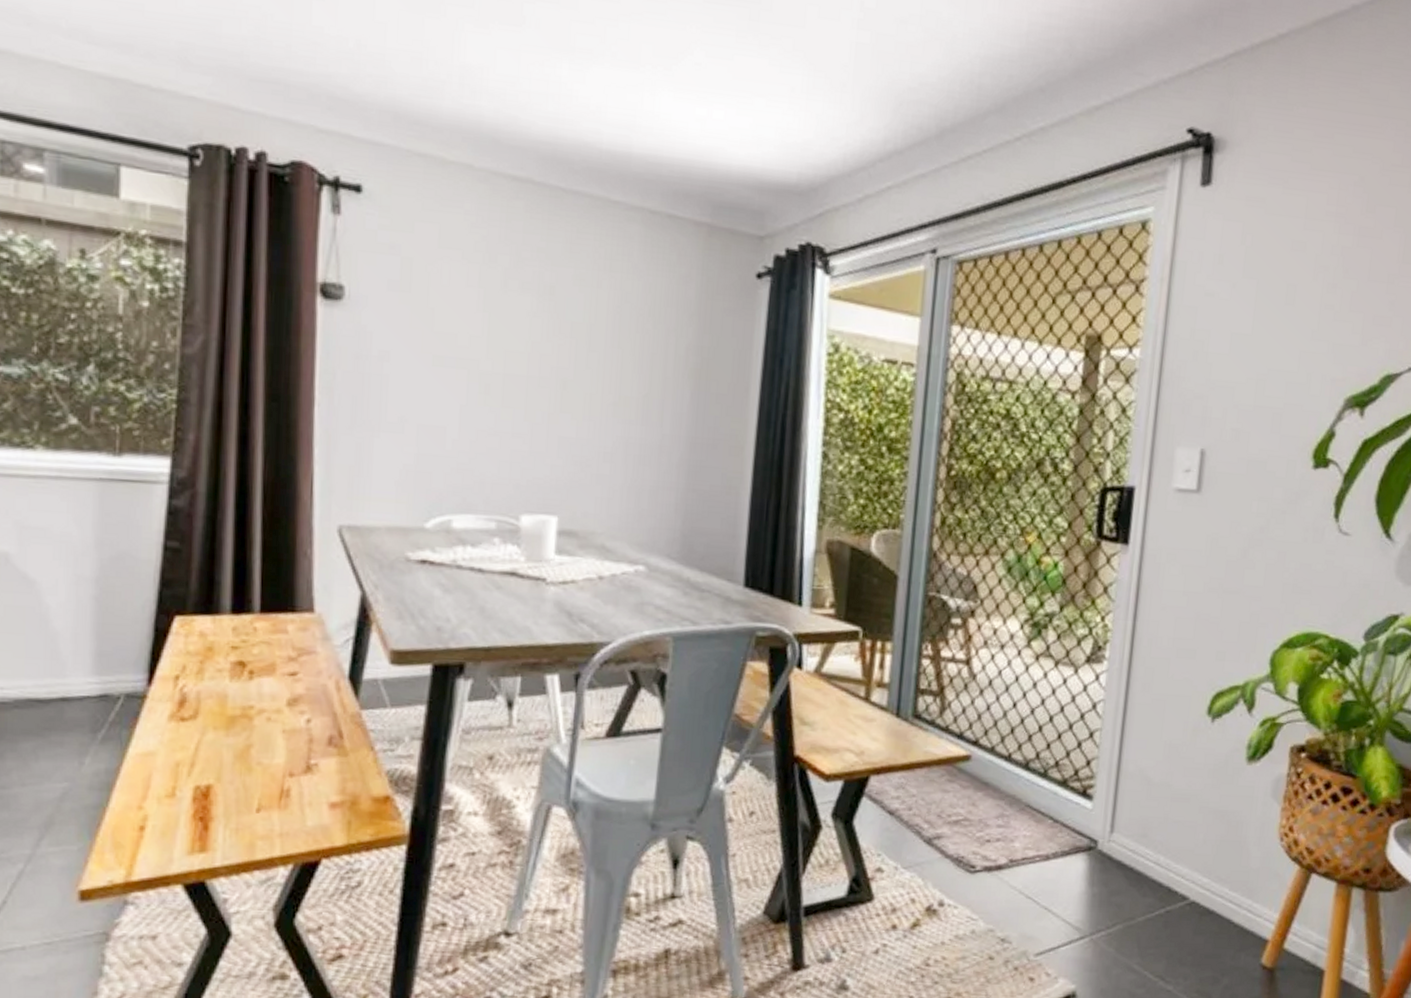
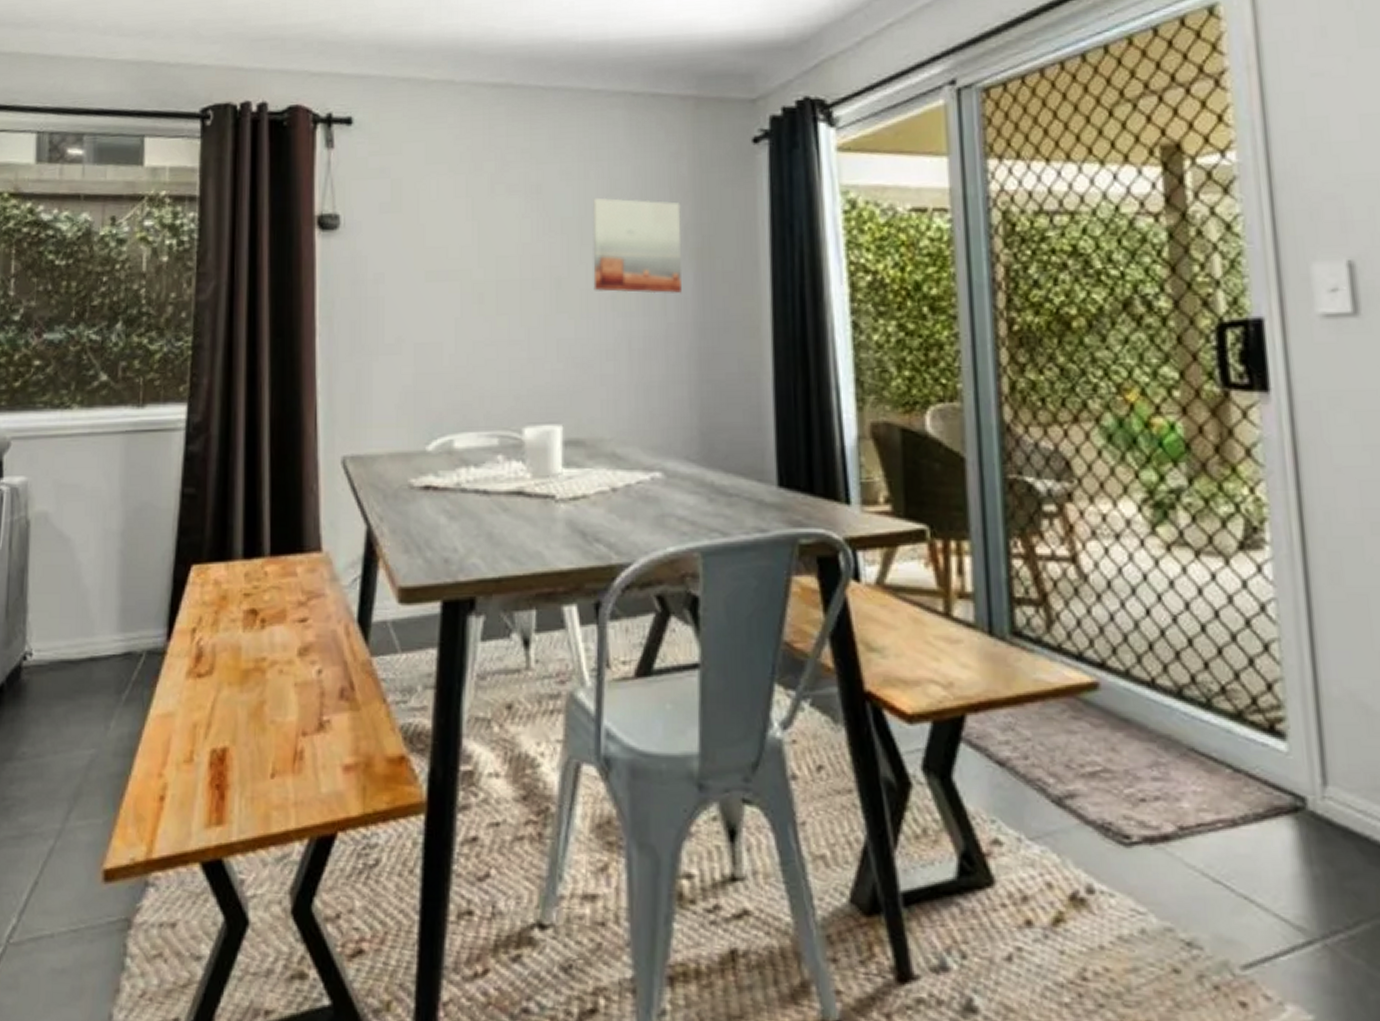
wall art: none [597,307,685,408] -> present [592,197,682,294]

